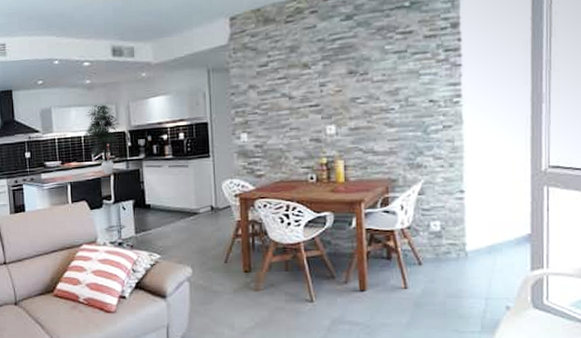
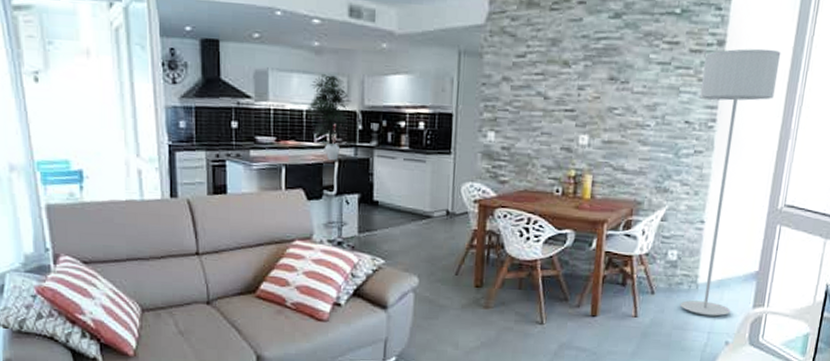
floor lamp: none [440,23,520,282] -> present [679,48,781,317]

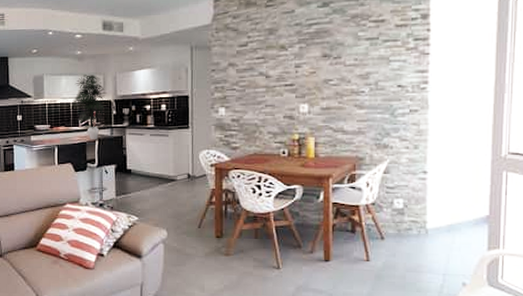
floor lamp: present [679,48,781,317] -> none [409,16,486,259]

